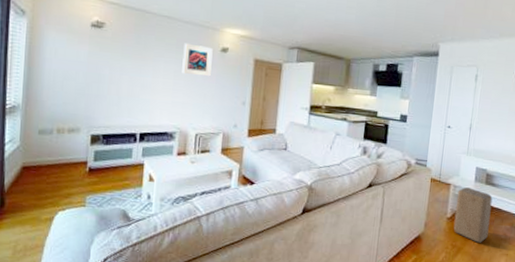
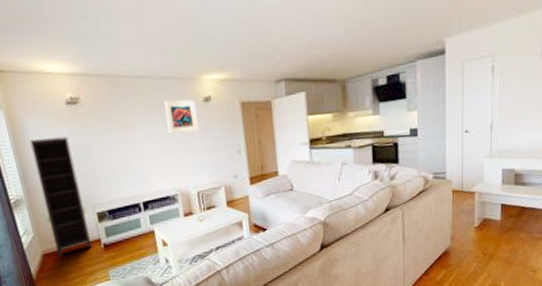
bookcase: none [37,52,84,173] -> present [29,136,92,257]
stool: present [453,187,493,243] -> none [483,191,524,247]

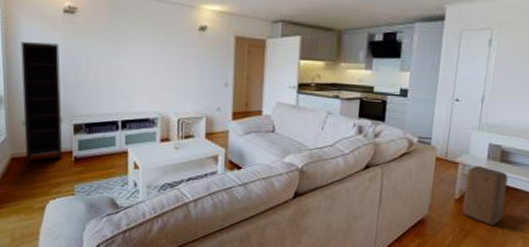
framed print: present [164,99,199,134] -> none [159,23,190,58]
stool: none [483,191,524,247] -> present [462,166,508,225]

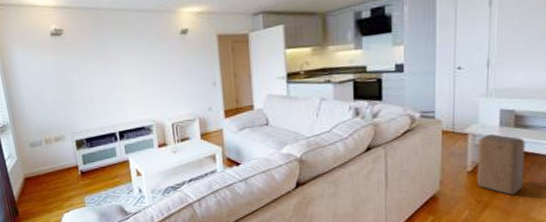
bookcase: present [21,42,62,164] -> none [17,66,70,182]

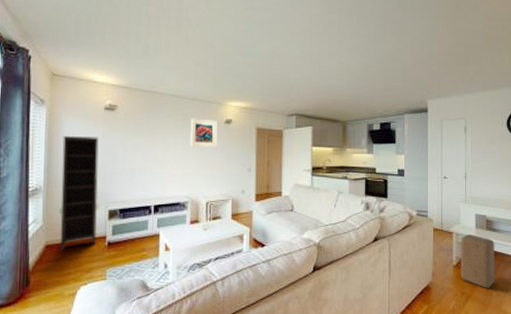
bookcase: none [17,66,70,182] -> present [59,136,99,250]
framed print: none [142,32,175,65] -> present [190,118,217,148]

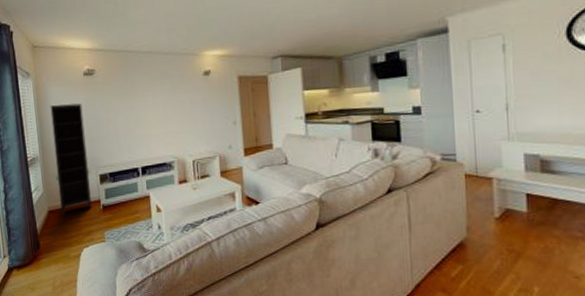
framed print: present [190,118,217,148] -> none [167,73,198,104]
stool: present [460,234,495,288] -> none [504,179,557,245]

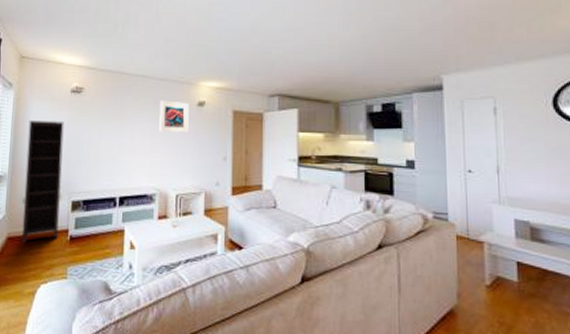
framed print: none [167,73,198,104] -> present [159,100,189,133]

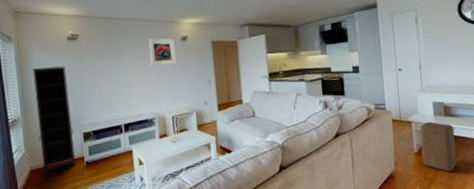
stool: none [494,245,547,319] -> present [420,122,457,172]

